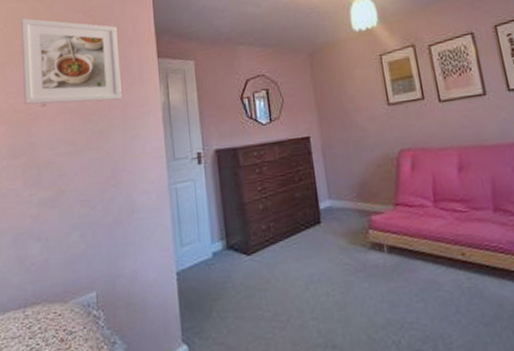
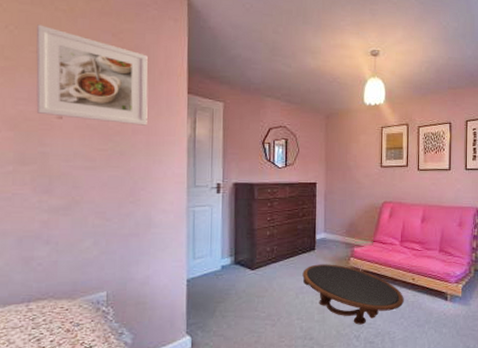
coffee table: none [309,240,456,325] -> present [302,264,404,325]

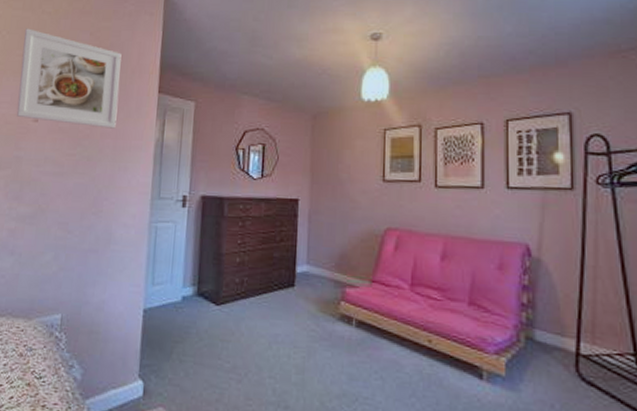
coffee table: present [302,264,404,325] -> none [277,305,416,398]

